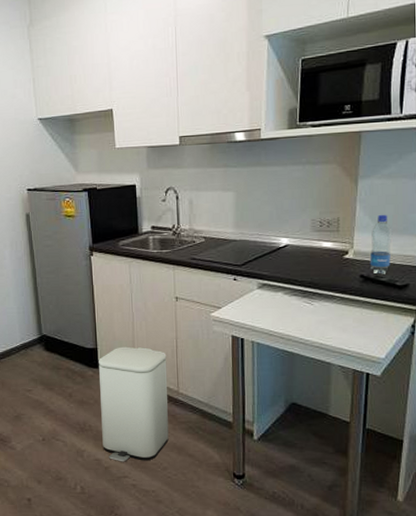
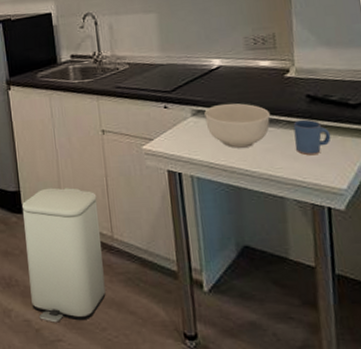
bowl: none [269,278,327,319] -> present [204,103,271,148]
mug: none [345,296,377,328] -> present [293,119,331,156]
bottle: present [369,214,393,276] -> none [313,26,340,94]

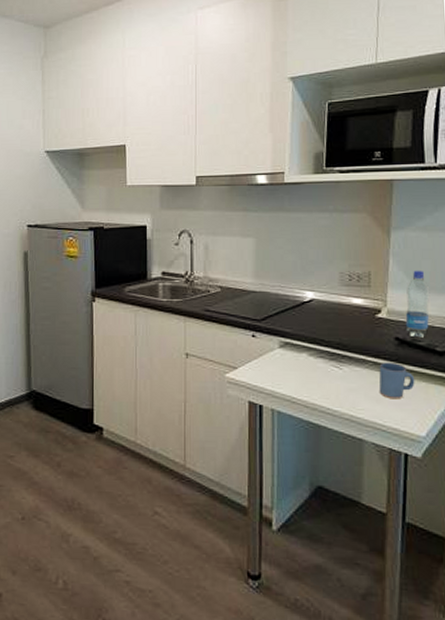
pedal bin: present [21,187,106,323] -> none [93,408,173,552]
bowl: present [204,103,271,148] -> none [292,338,358,385]
bottle: none [313,26,340,94] -> present [405,270,430,339]

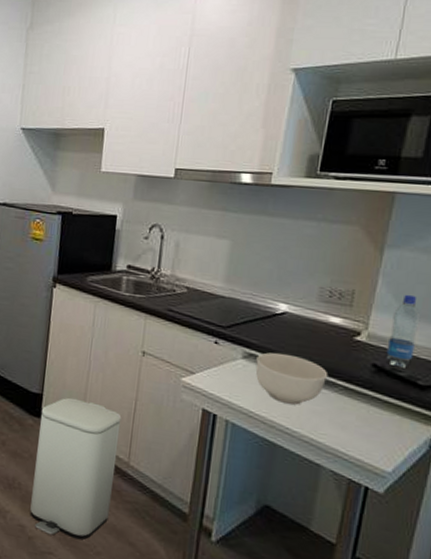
pedal bin: none [93,408,173,552] -> present [30,397,122,540]
bowl: none [292,338,358,385] -> present [255,352,329,405]
mug: present [379,362,415,400] -> none [345,388,389,430]

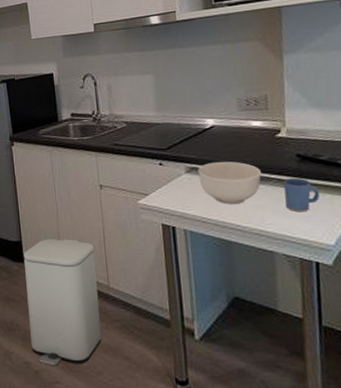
mug: none [345,388,389,430] -> present [283,177,320,212]
bottle: present [385,294,421,370] -> none [304,89,329,154]

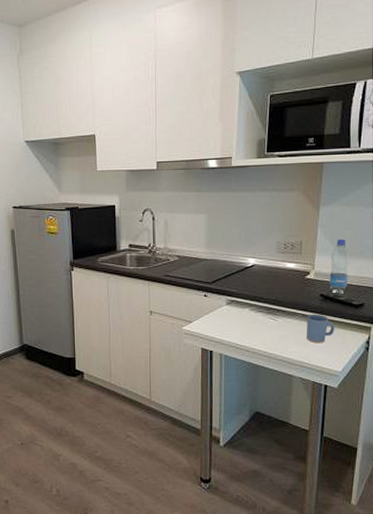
pedal bin: present [23,238,102,366] -> none [75,357,141,466]
bowl: present [198,161,262,204] -> none [237,296,290,334]
bottle: none [304,89,329,154] -> present [329,238,350,295]

